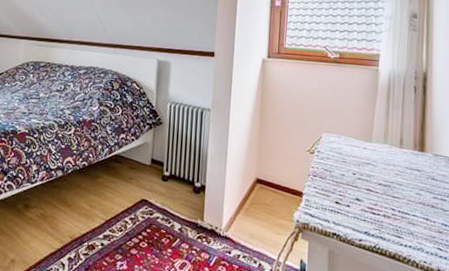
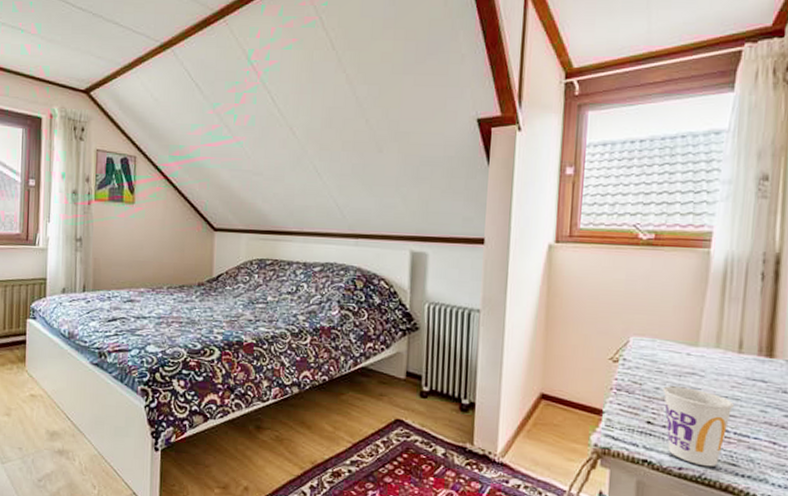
cup: none [347,173,398,239] -> present [663,386,734,467]

